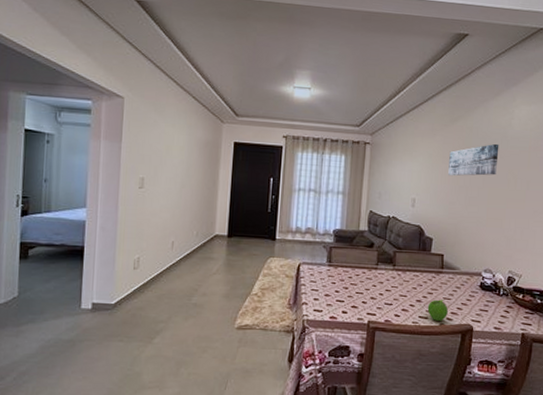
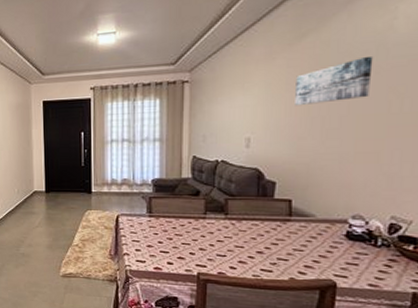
fruit: present [427,299,448,321] -> none [271,251,300,275]

